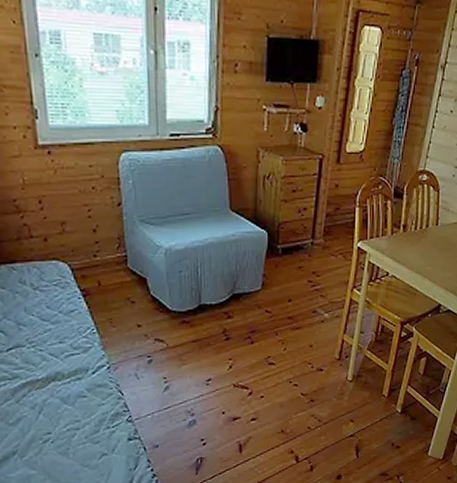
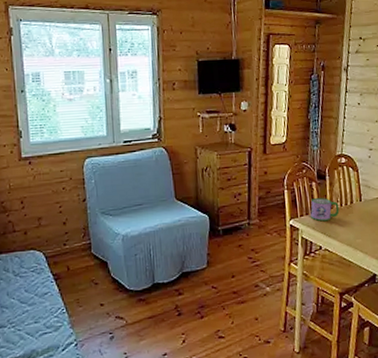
mug: none [381,218,413,246] -> present [310,197,340,222]

